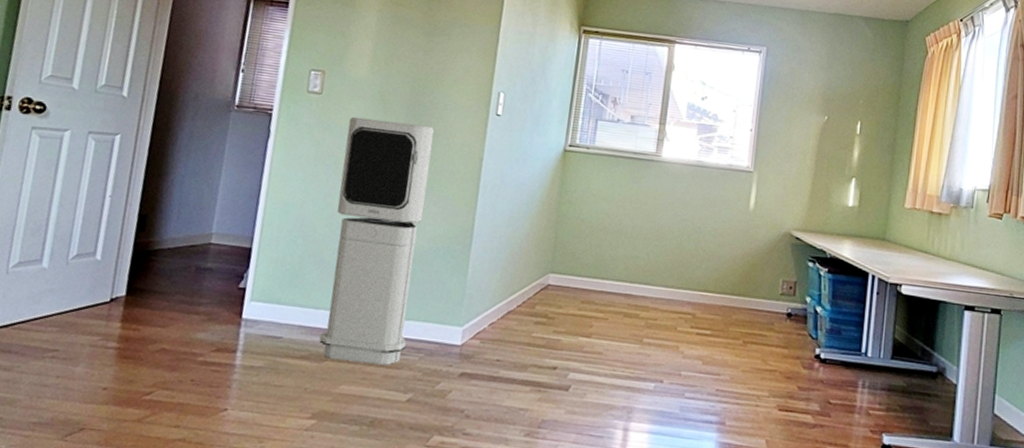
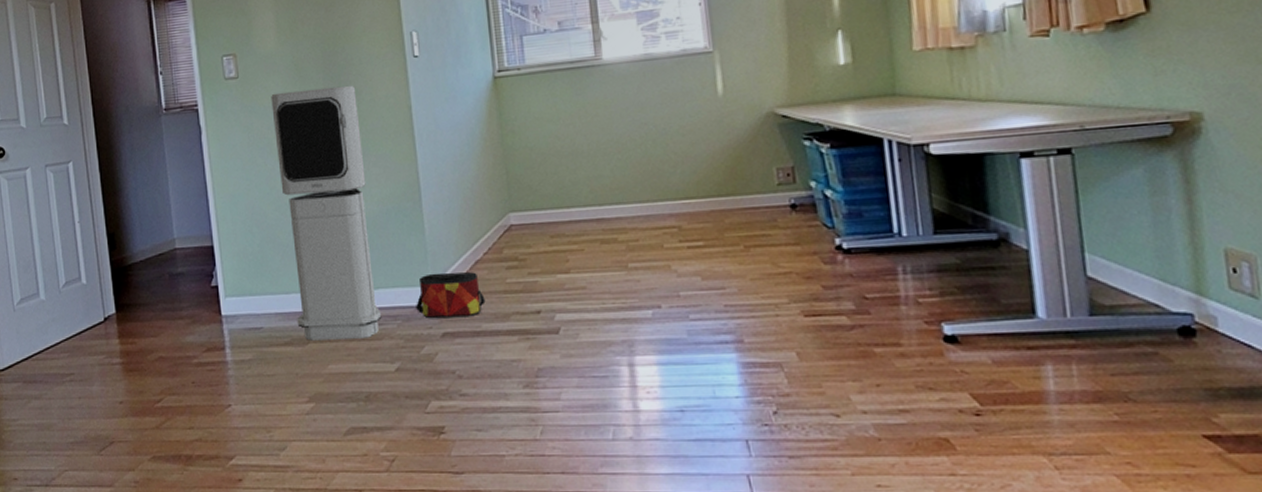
bag: none [441,315,509,362] -> present [416,272,486,319]

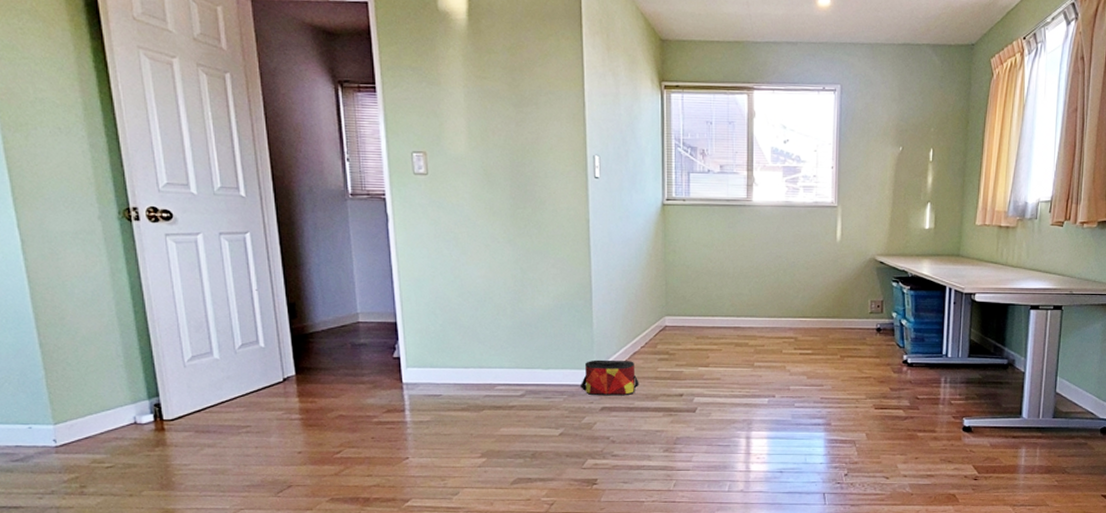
air purifier: present [271,85,382,341] -> none [459,193,550,408]

